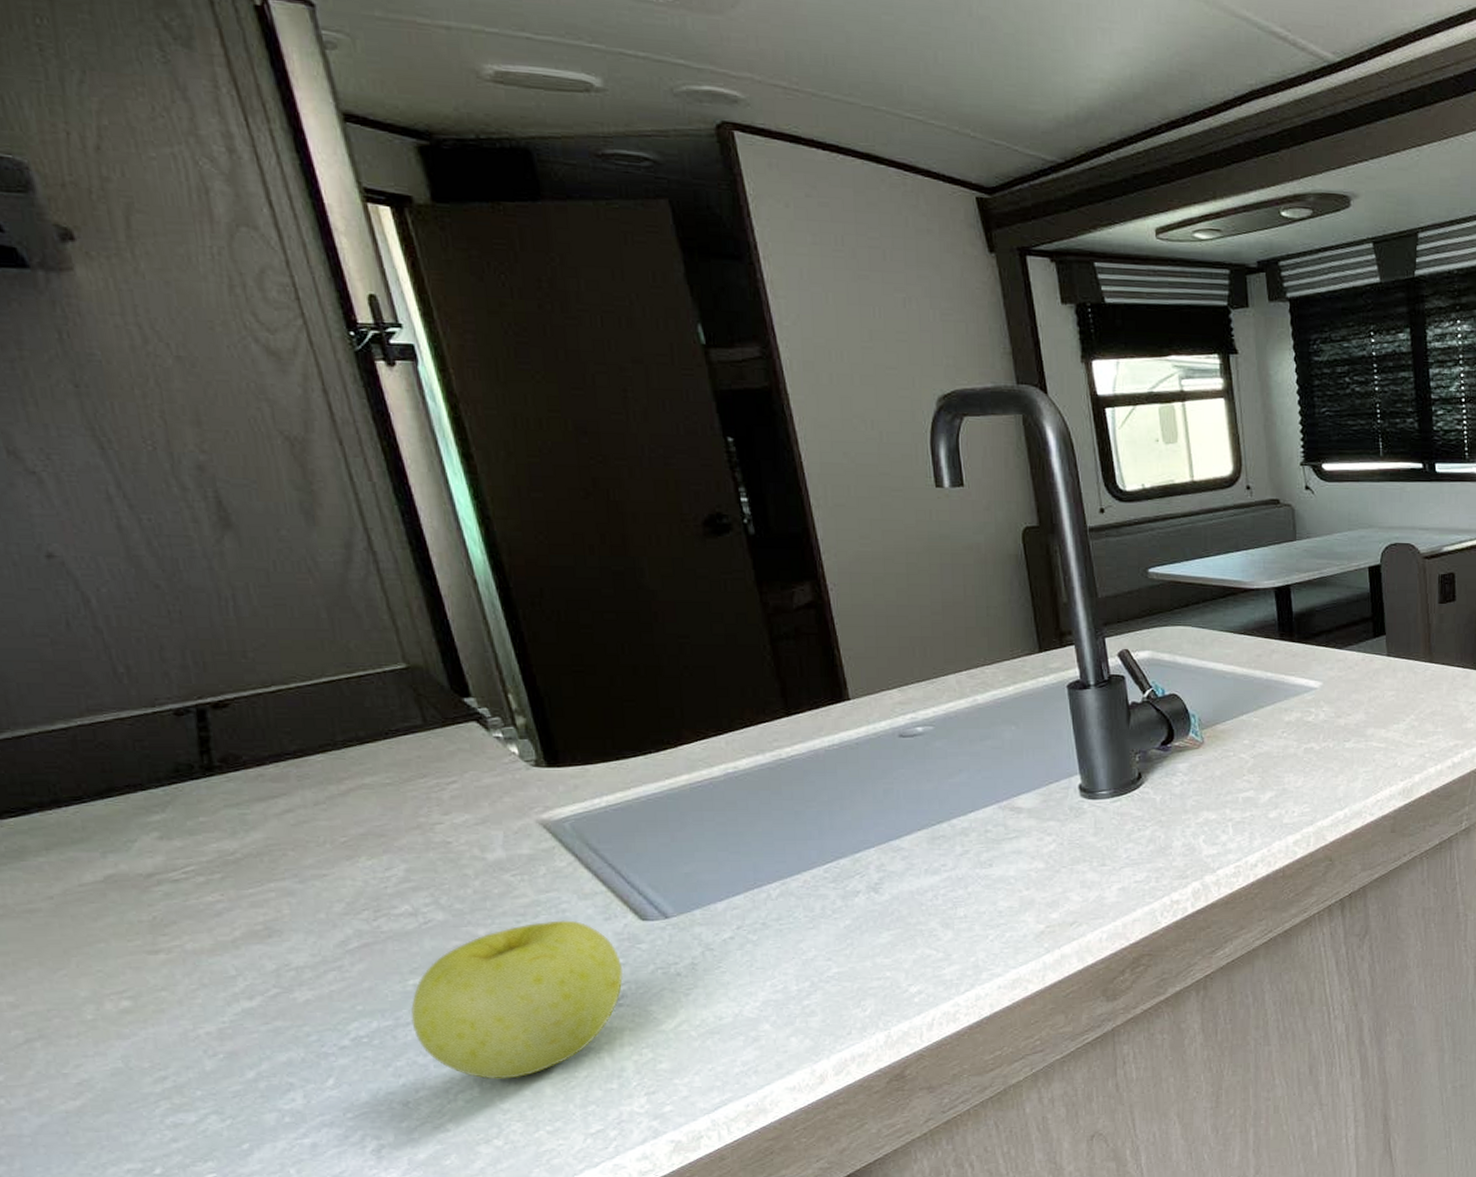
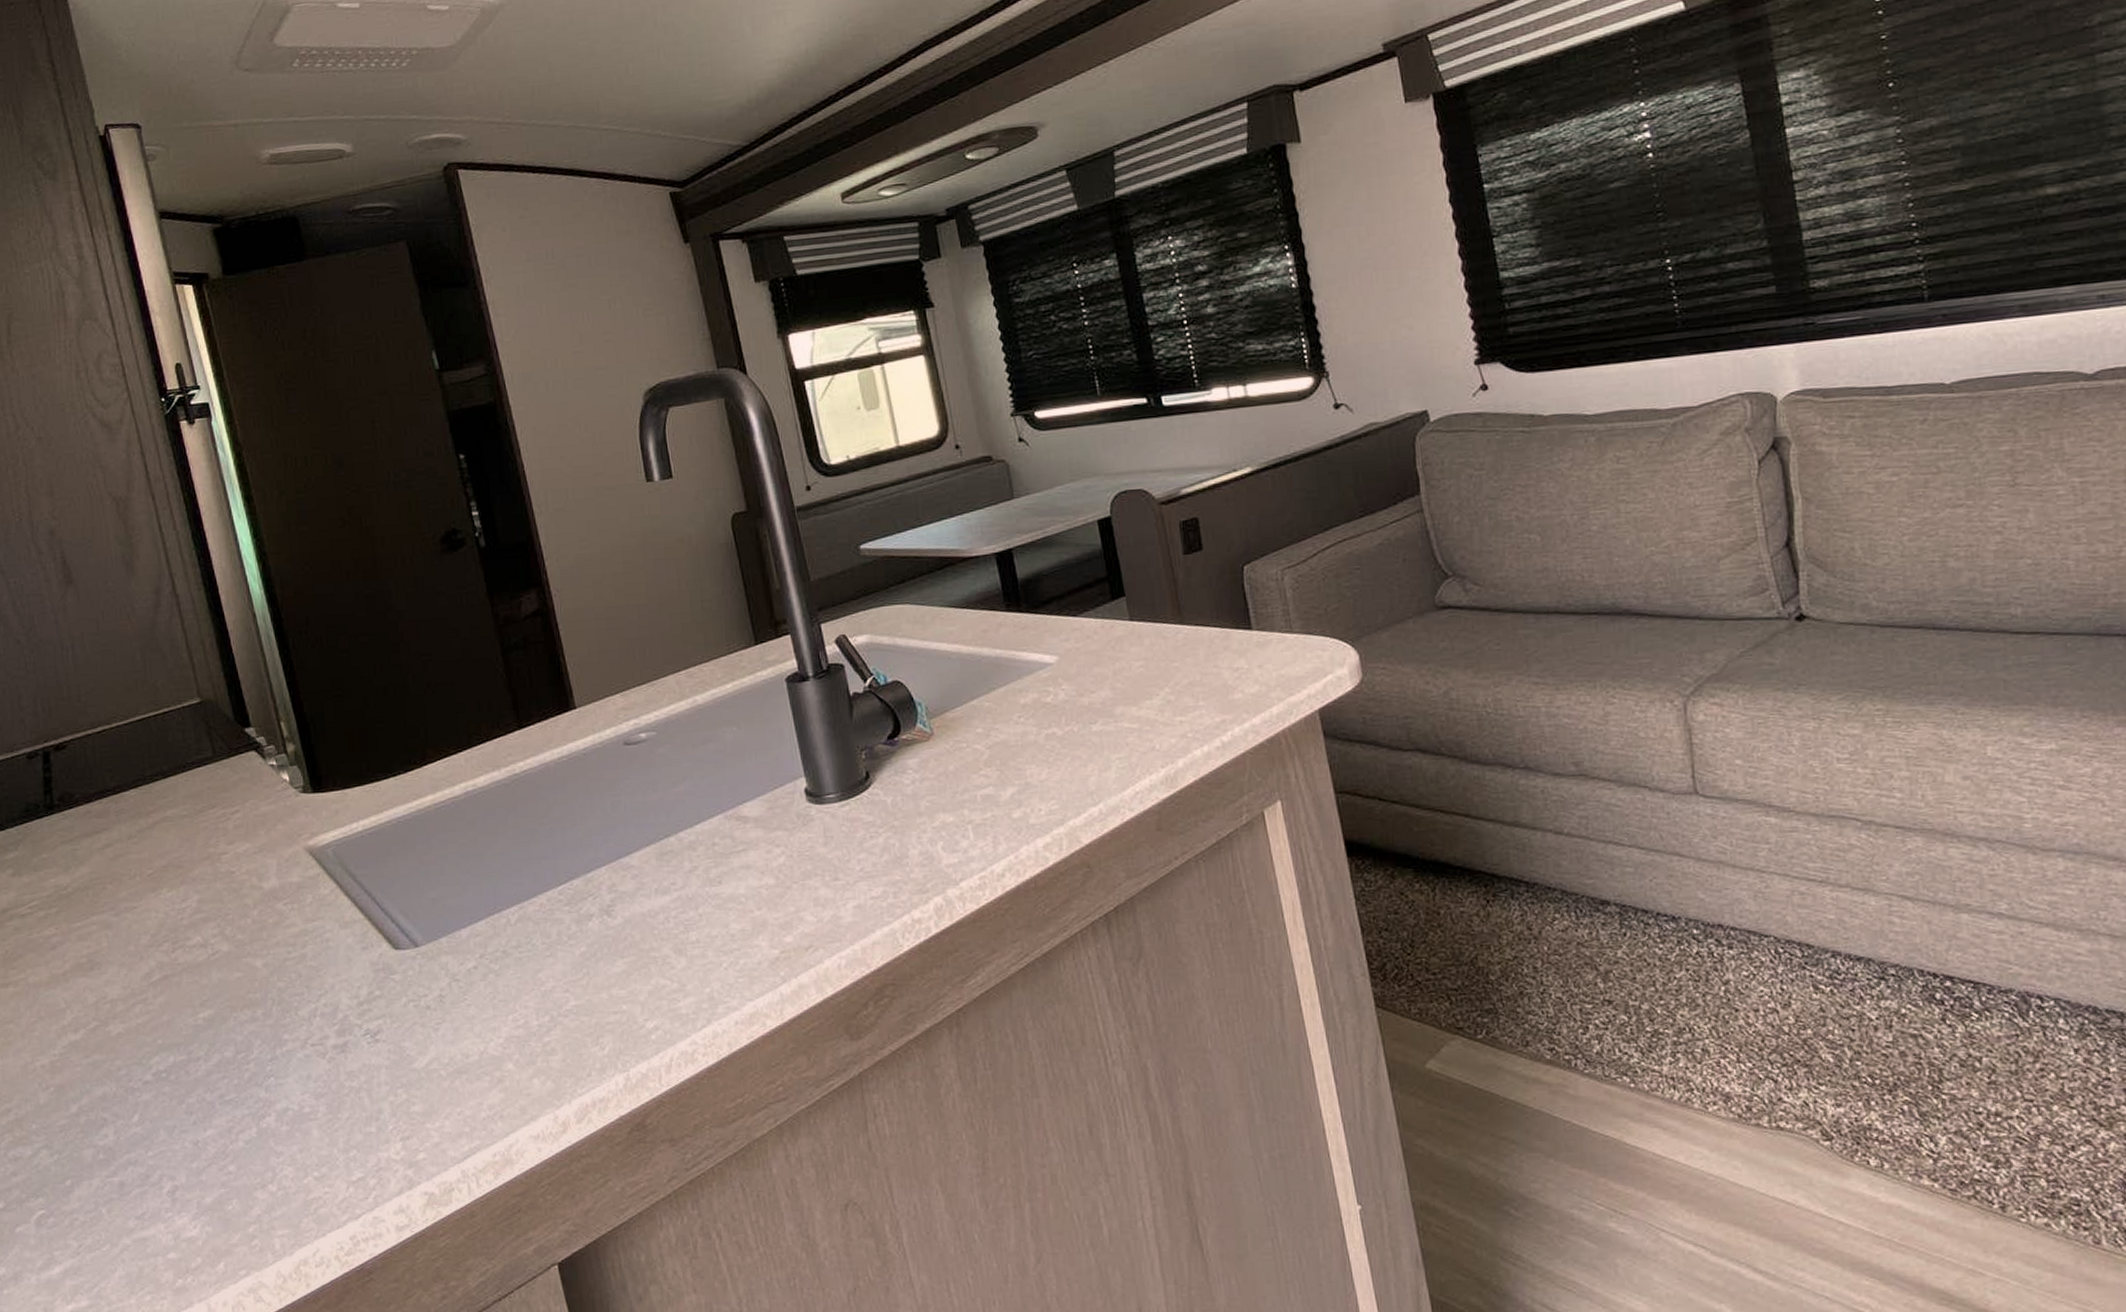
apple: present [411,920,624,1079] -> none [201,950,380,1119]

